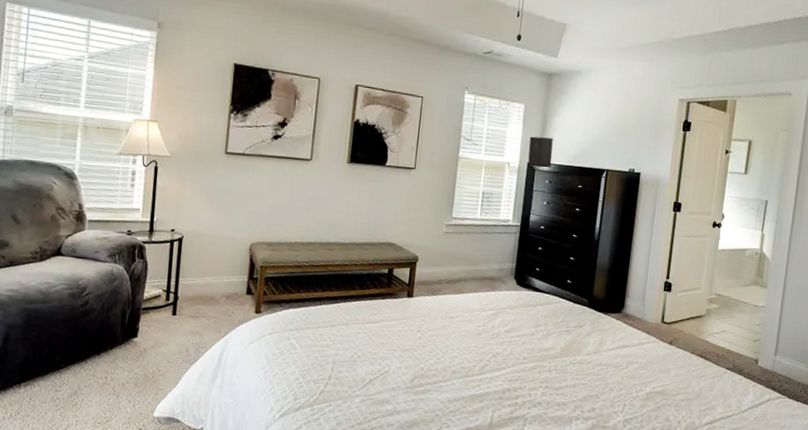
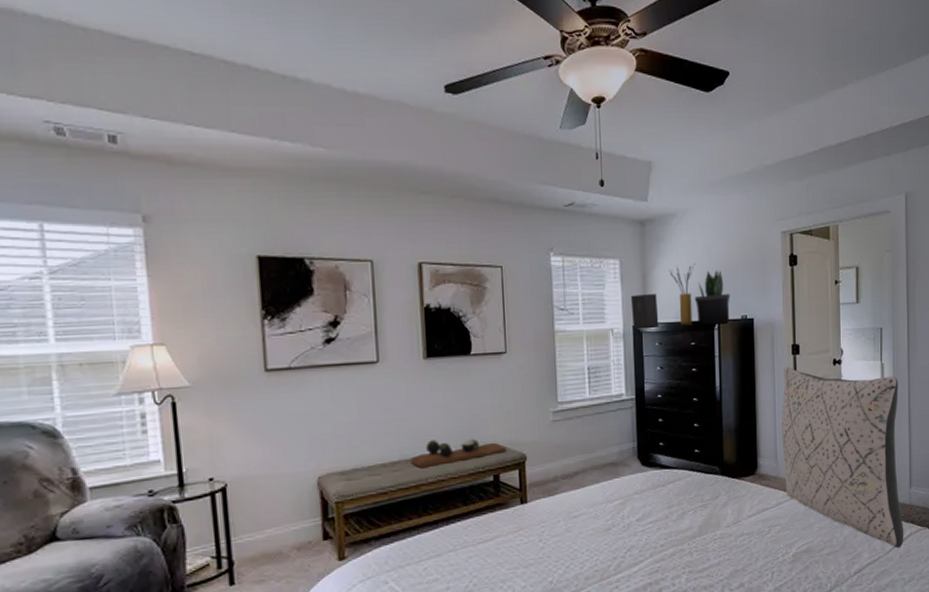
decorative tray: none [323,230,403,253] -> present [410,439,506,469]
vase: none [567,116,593,171] -> present [669,264,696,326]
planter: none [587,124,622,174] -> present [694,270,731,326]
pillow: none [648,221,777,411] -> present [781,367,904,549]

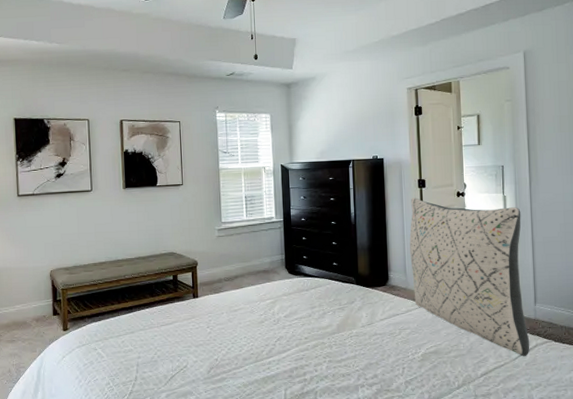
decorative tray: present [410,439,506,469] -> none [113,247,182,268]
decorative box: present [630,294,659,330] -> none [279,140,303,168]
vase: present [669,264,696,326] -> none [310,116,333,165]
planter: present [694,270,731,326] -> none [332,120,363,165]

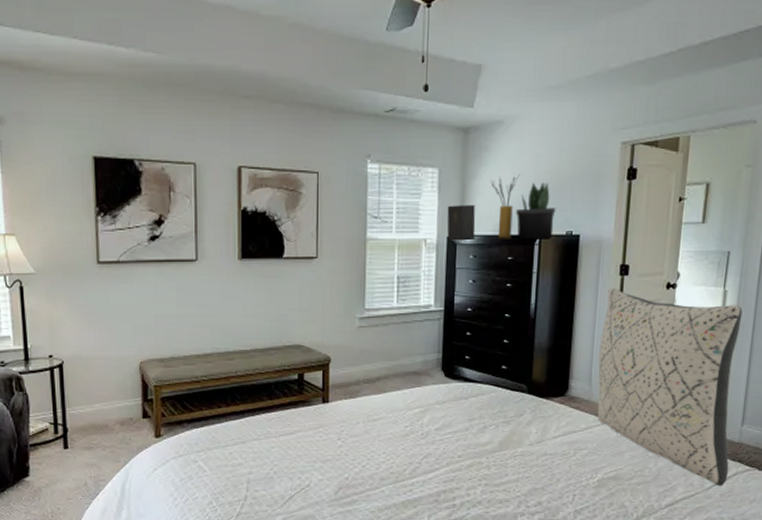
decorative box: none [279,140,303,168] -> present [447,205,476,241]
vase: none [310,116,333,165] -> present [490,175,520,239]
planter: none [332,120,363,165] -> present [515,182,556,241]

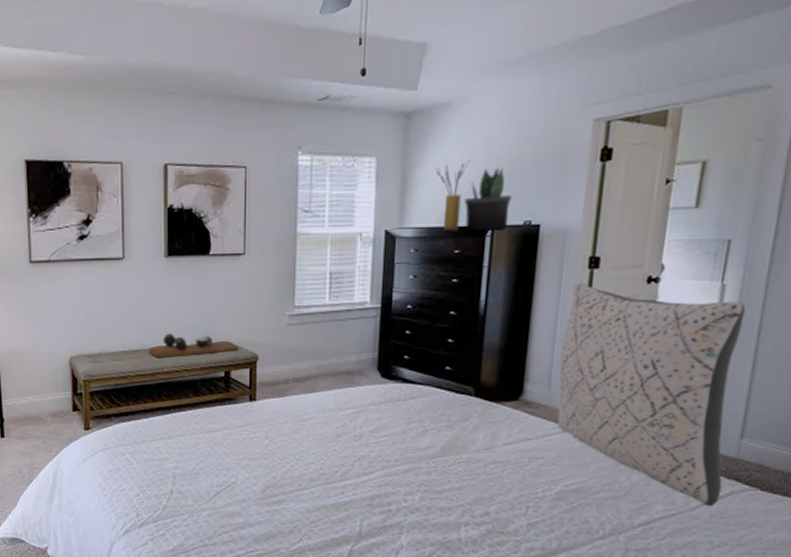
decorative tray: none [222,336,312,362] -> present [148,333,239,359]
decorative box: present [447,205,476,241] -> none [385,195,418,234]

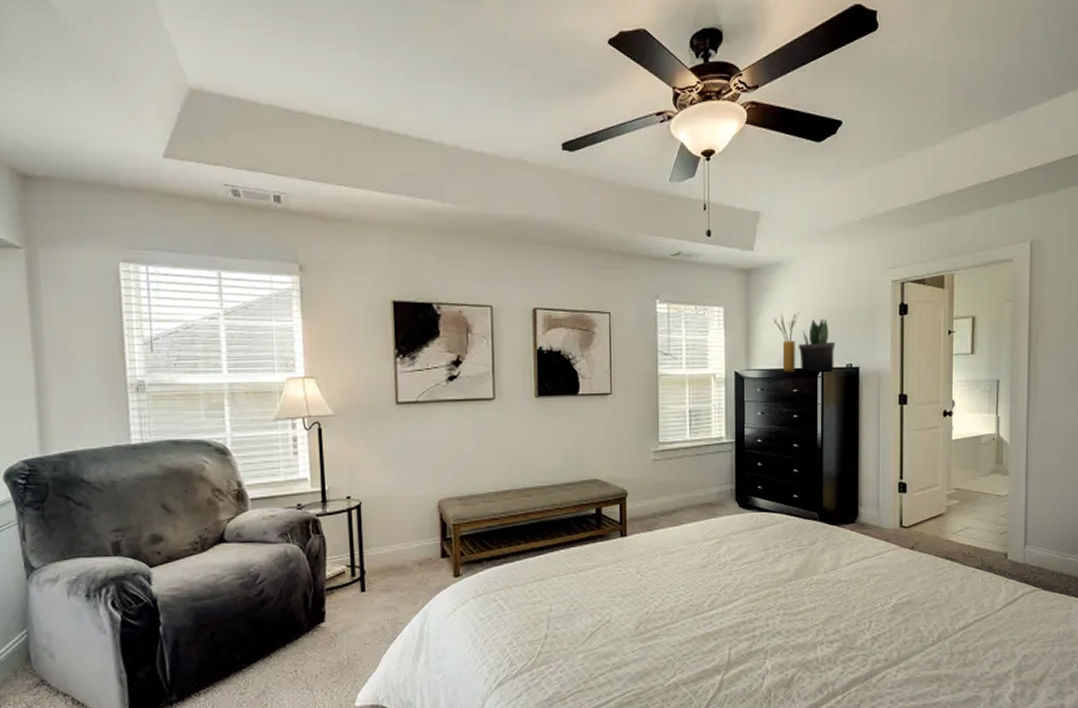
decorative tray: present [148,333,239,359] -> none [520,472,608,498]
pillow: present [557,282,746,507] -> none [885,416,1016,608]

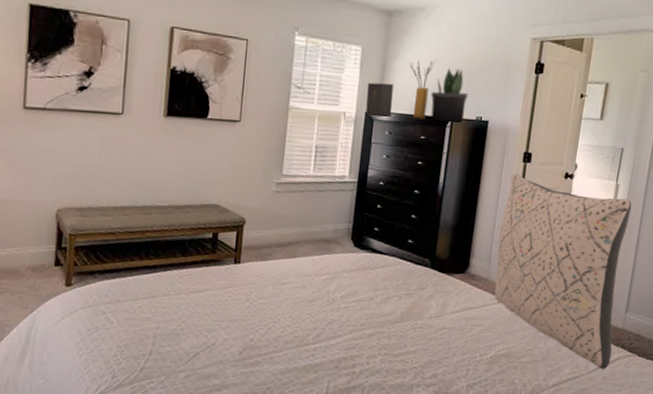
decorative box: none [733,341,761,375] -> present [365,82,394,118]
pillow: none [885,416,1016,608] -> present [494,173,632,370]

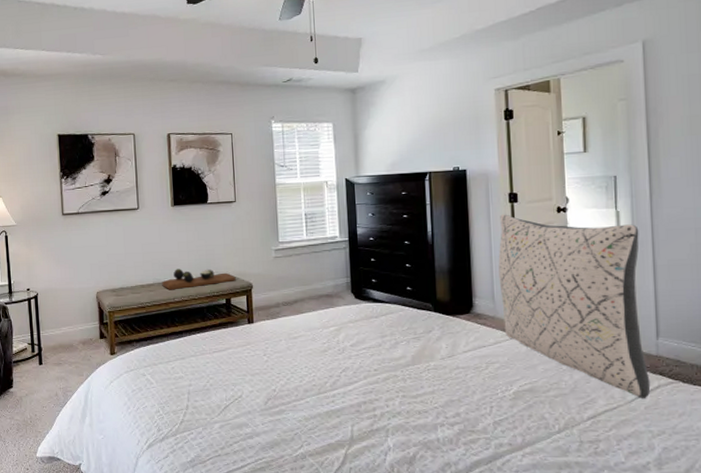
decorative tray: none [139,192,228,217] -> present [162,269,236,290]
decorative box: present [365,82,394,118] -> none [343,151,370,182]
vase: present [409,59,438,120] -> none [379,123,405,178]
planter: present [430,68,469,123] -> none [404,127,441,178]

